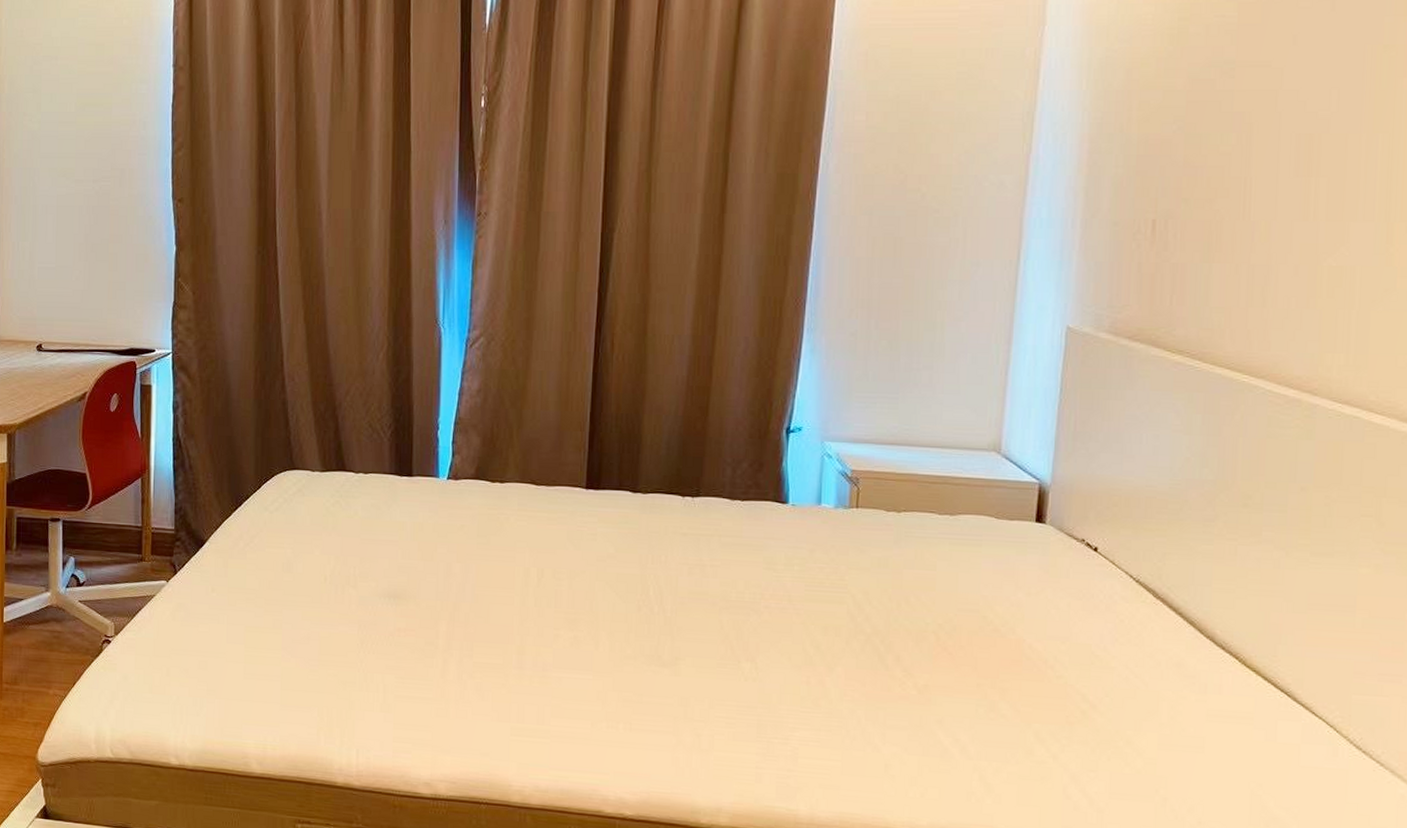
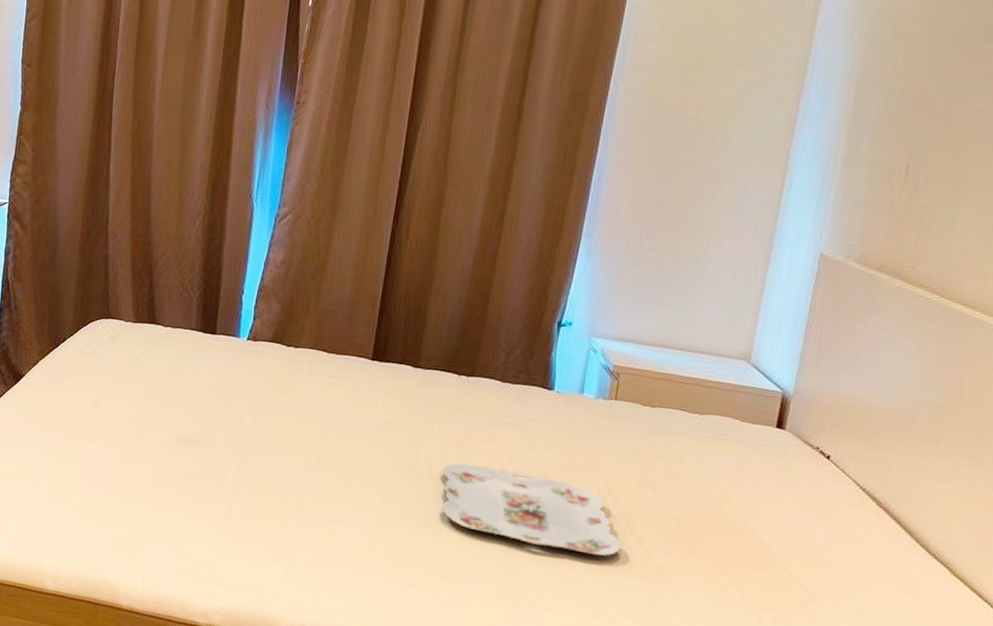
serving tray: none [674,593,879,681] -> present [442,464,622,556]

